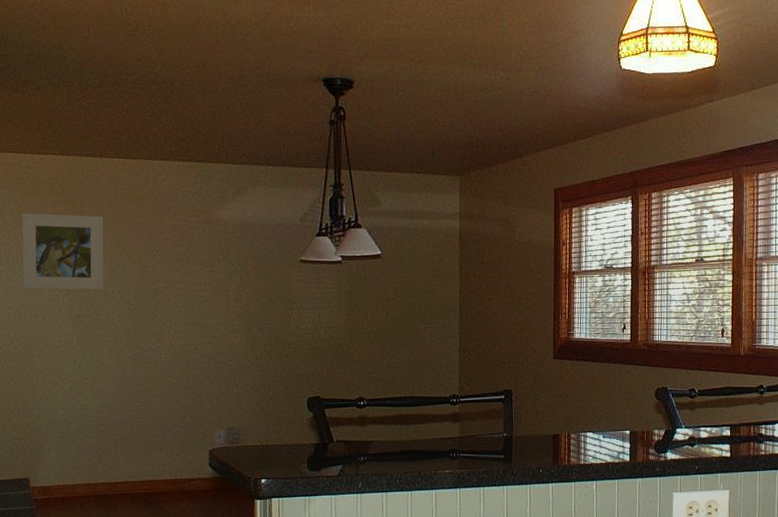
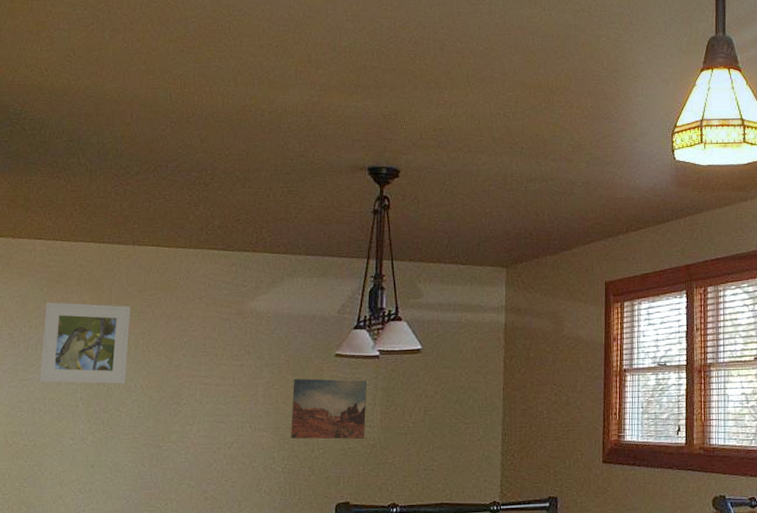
wall art: none [261,283,332,340] -> present [291,378,367,440]

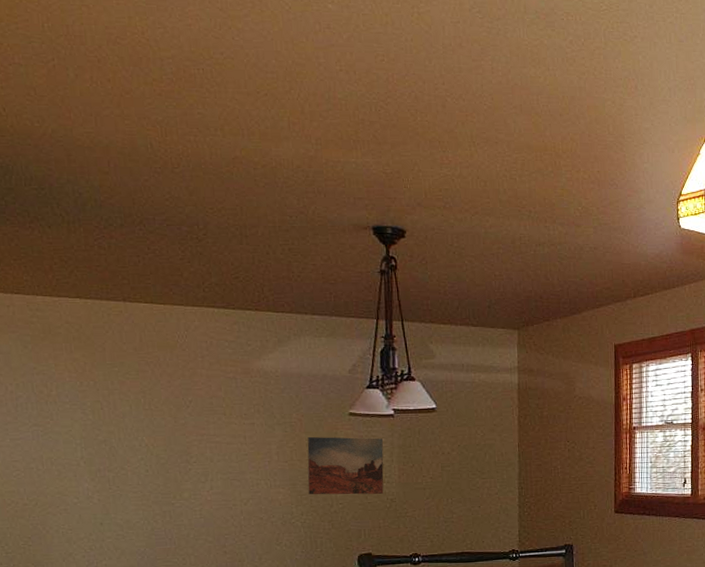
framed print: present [39,302,131,384] -> none [32,360,129,443]

